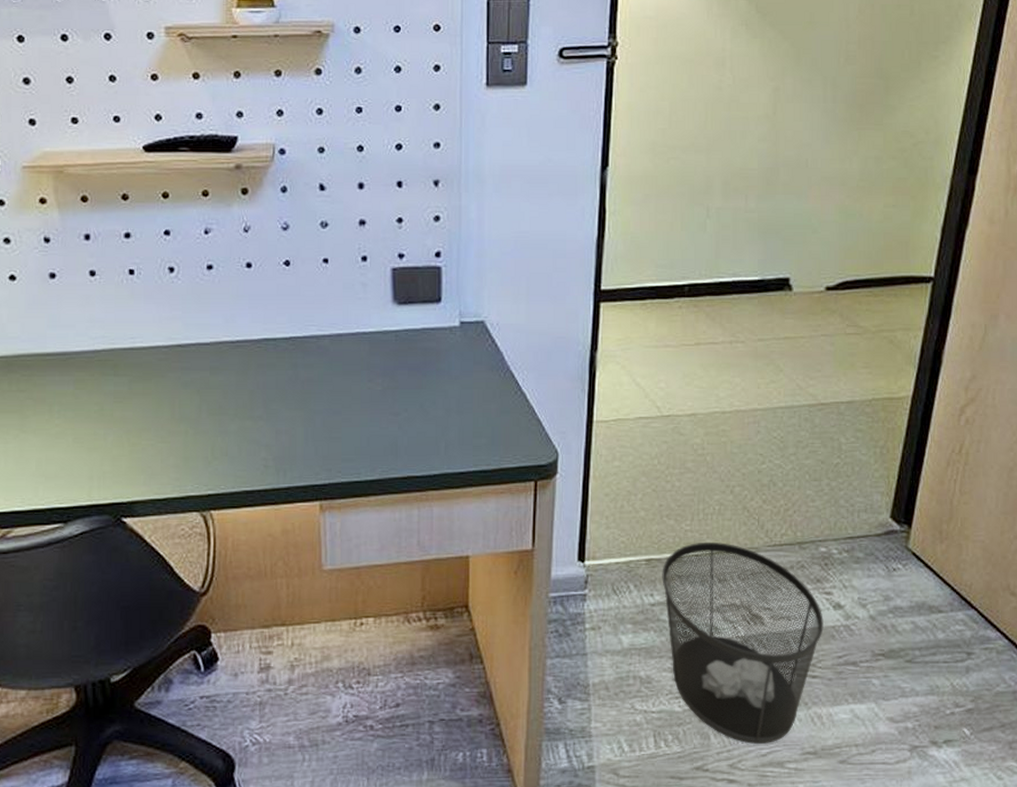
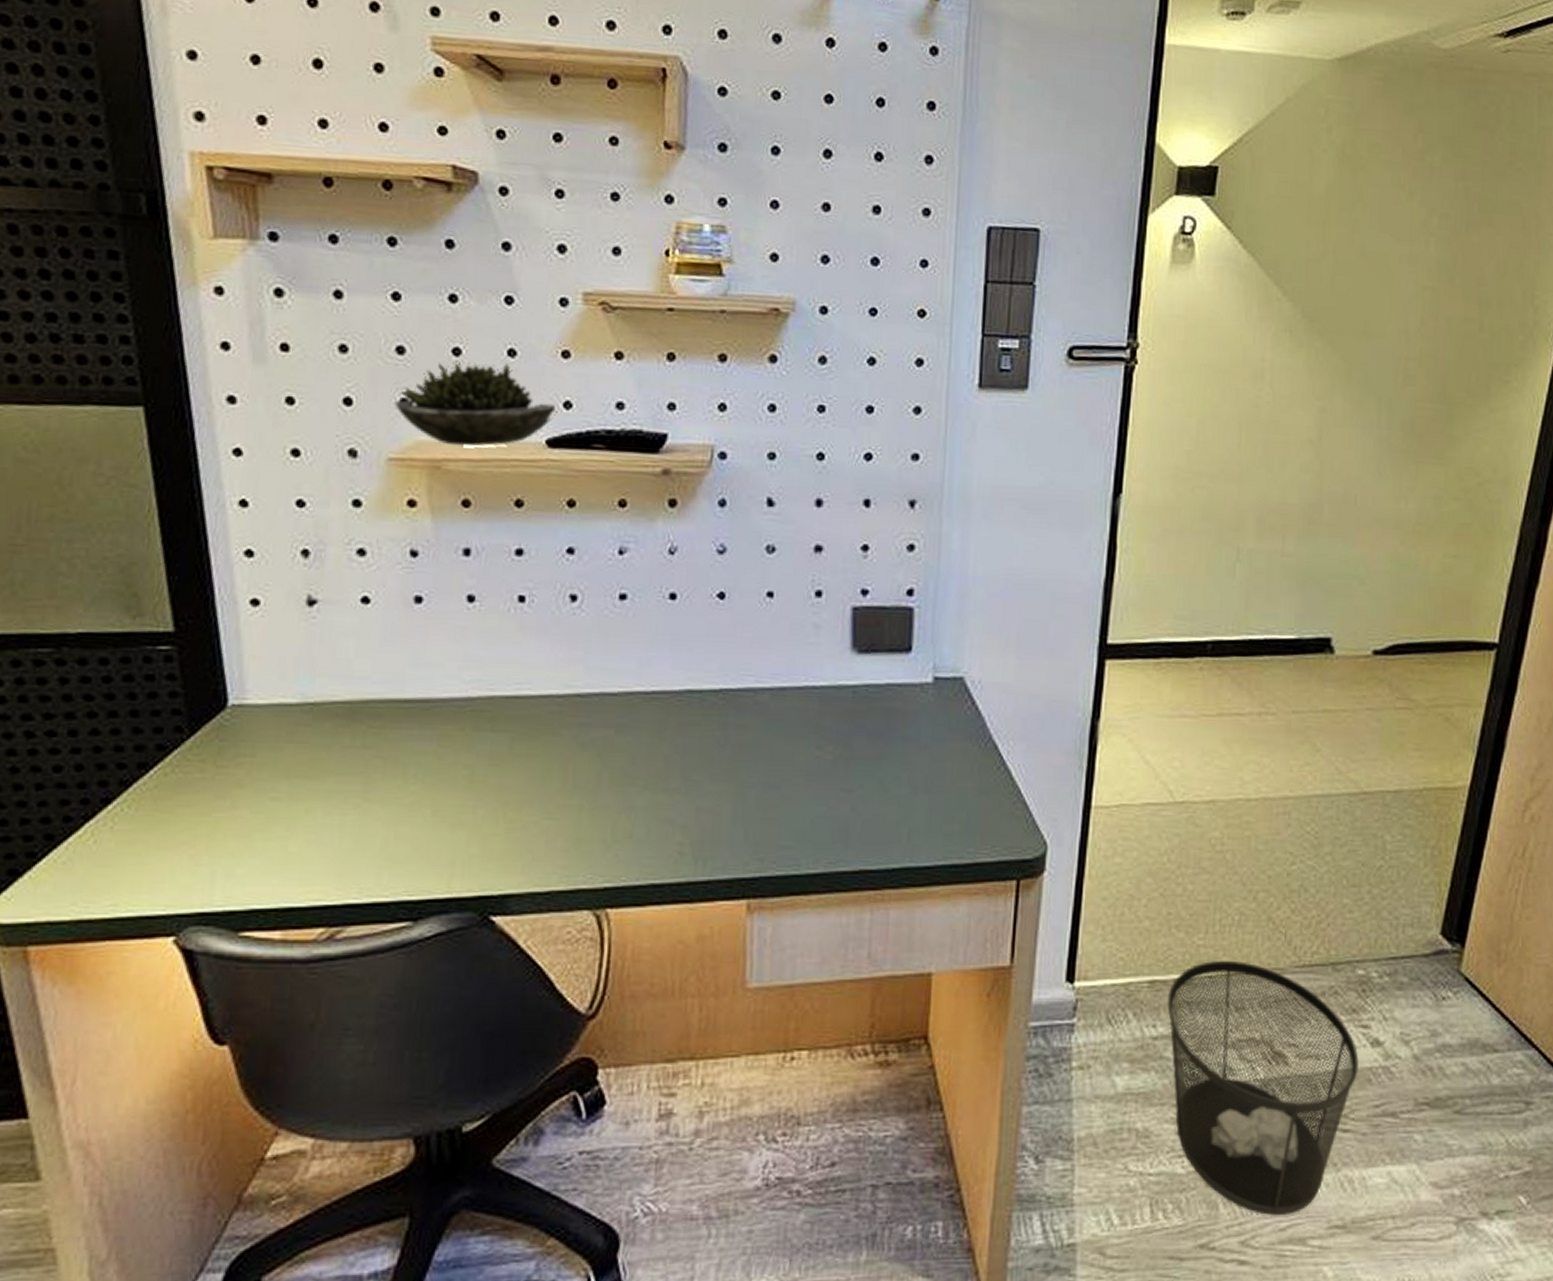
succulent plant: none [24,87,150,154] -> present [394,360,557,447]

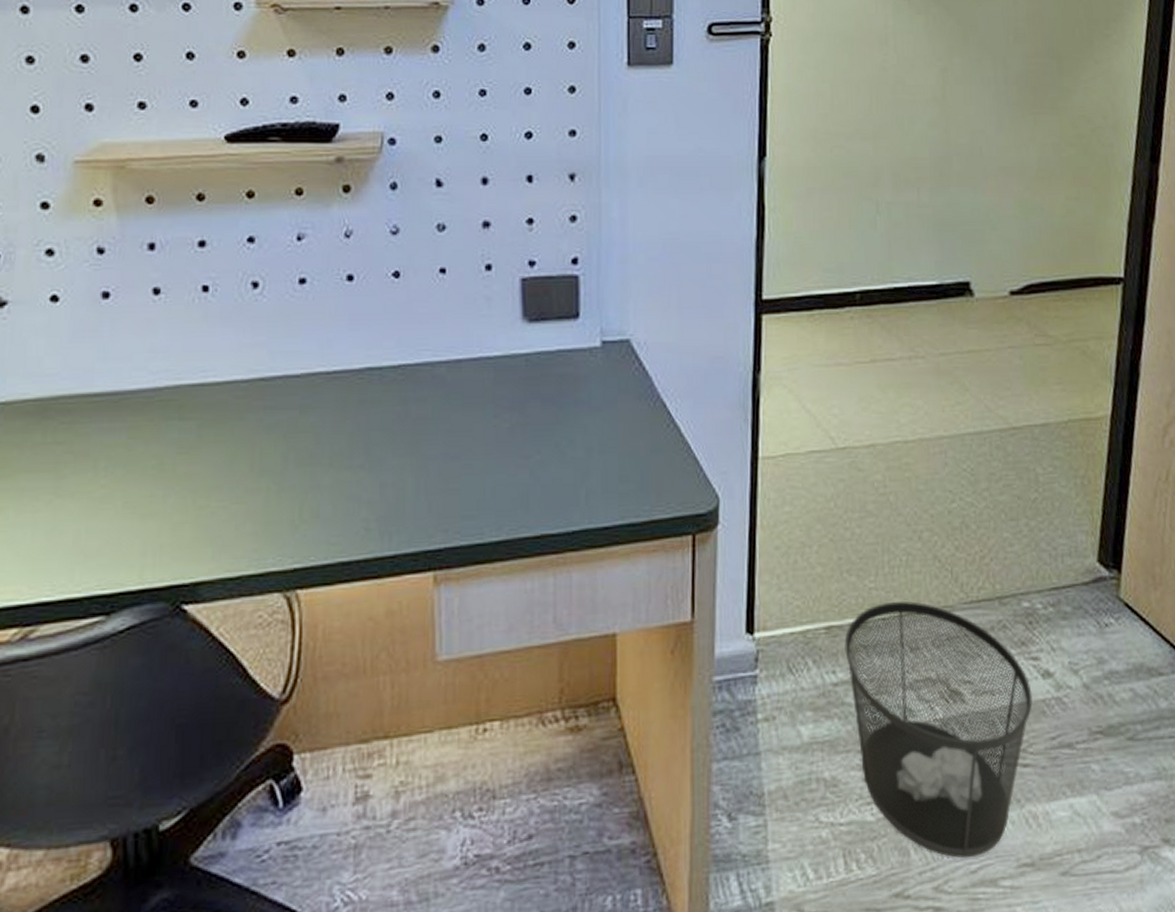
succulent plant: present [394,360,557,447] -> none [79,65,235,146]

